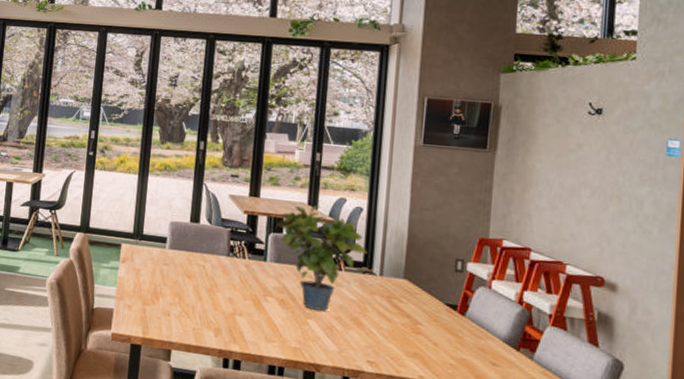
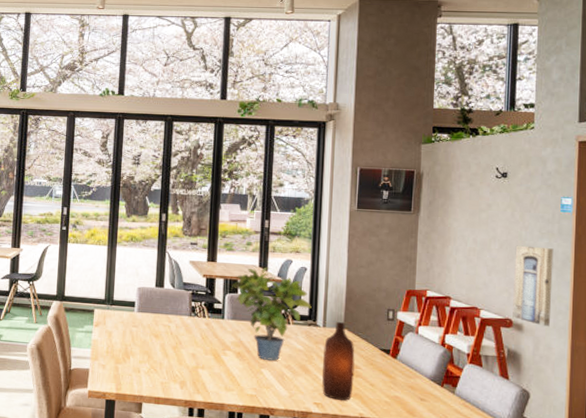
bottle: none [376,270,416,360] -> present [322,321,355,401]
wall art: none [605,192,657,289] -> present [512,245,554,327]

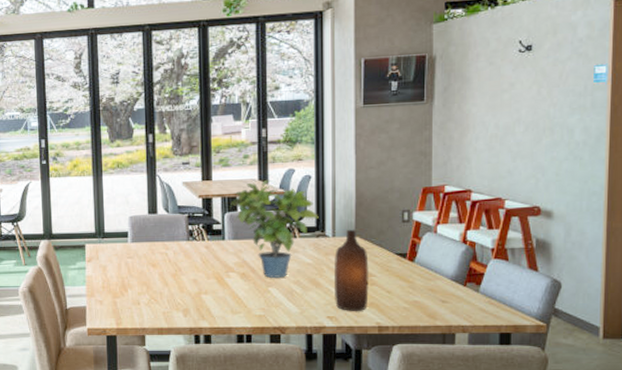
wall art: present [512,245,554,327] -> none [541,124,586,211]

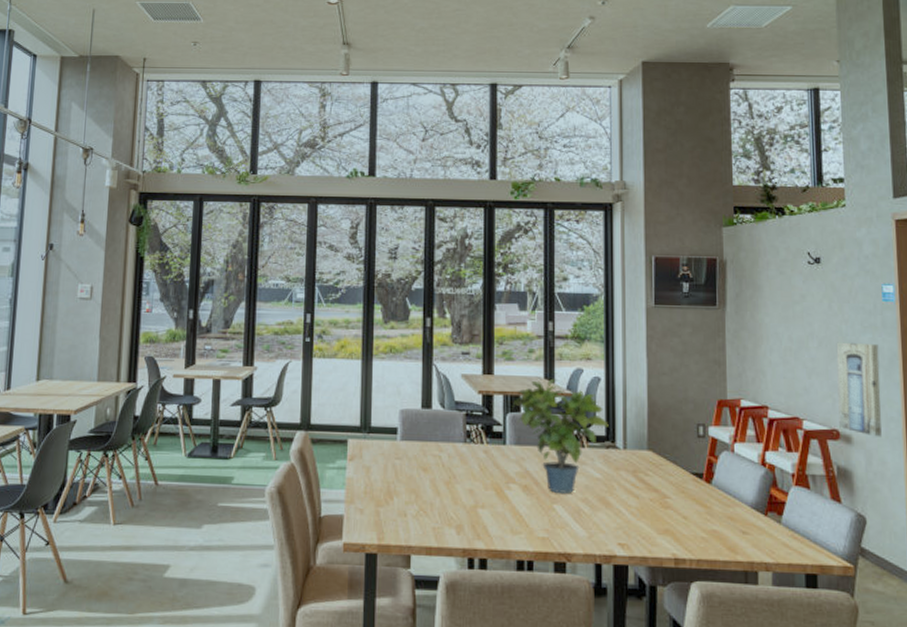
bottle: present [335,229,369,311] -> none [626,441,663,539]
wall art: none [541,124,586,211] -> present [836,342,882,437]

